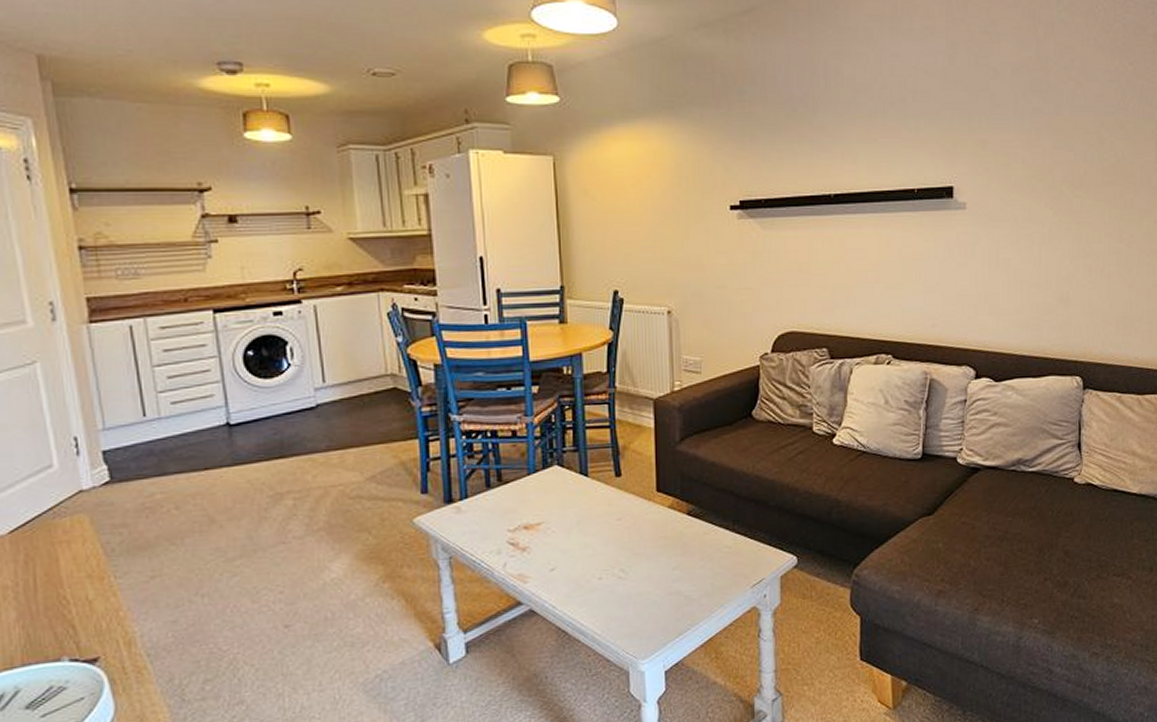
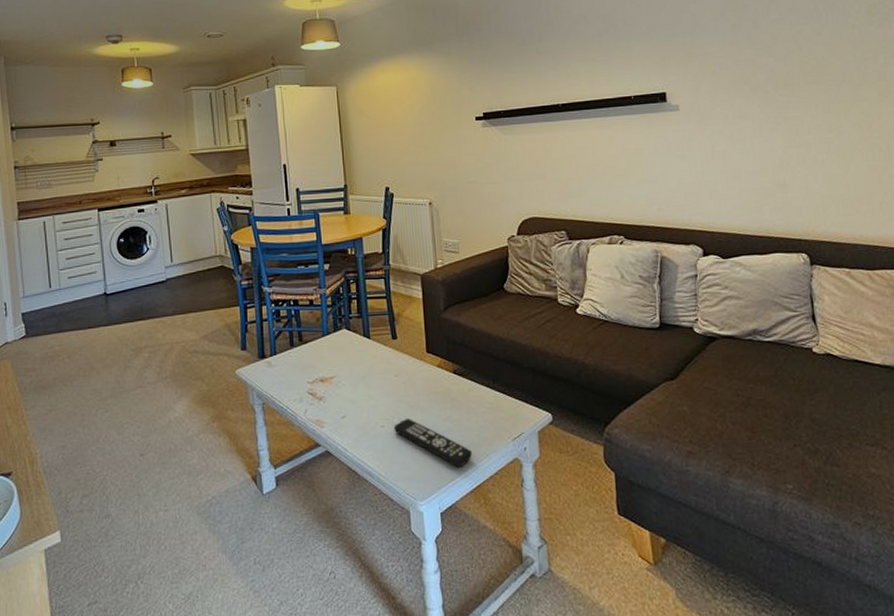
remote control: none [613,568,704,621] -> present [393,419,472,468]

